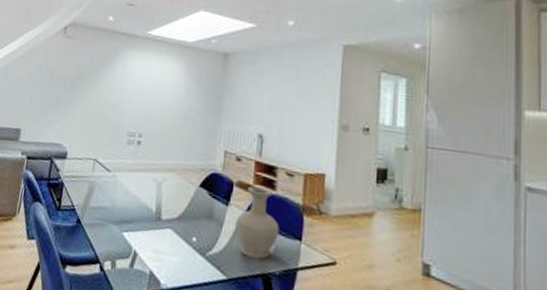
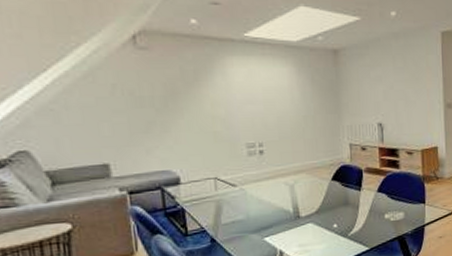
vase: present [235,186,280,259] -> none [370,168,407,227]

